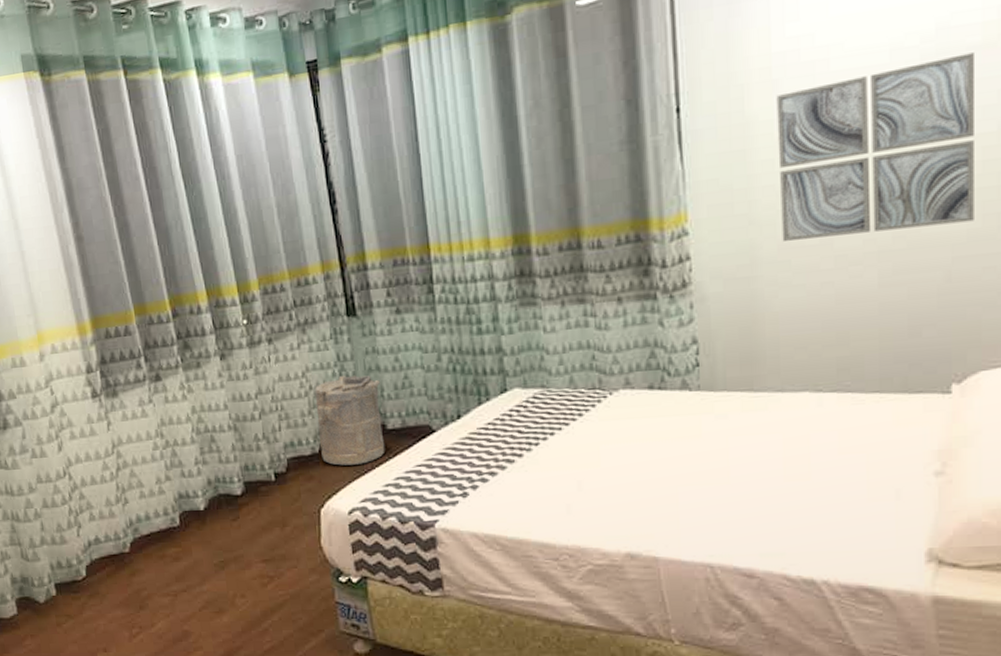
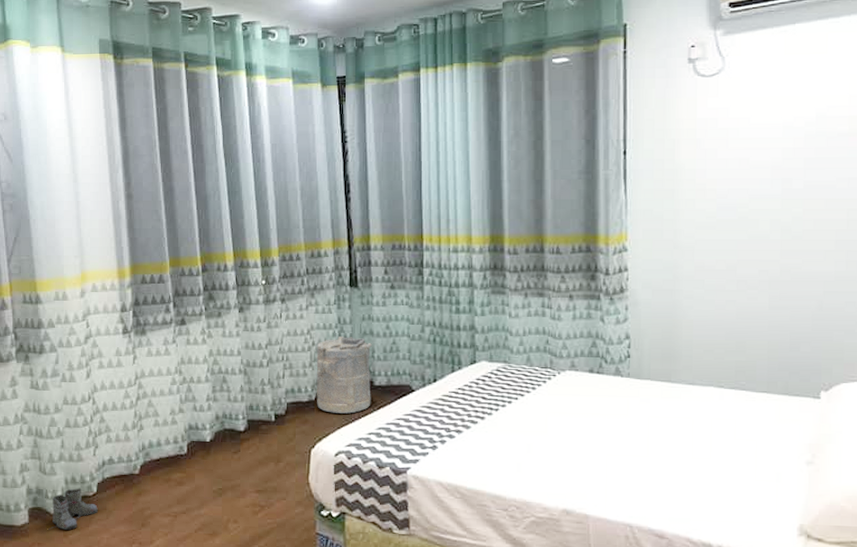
boots: none [39,573,90,620] -> present [48,488,98,530]
wall art: present [776,52,976,241] -> none [698,138,844,265]

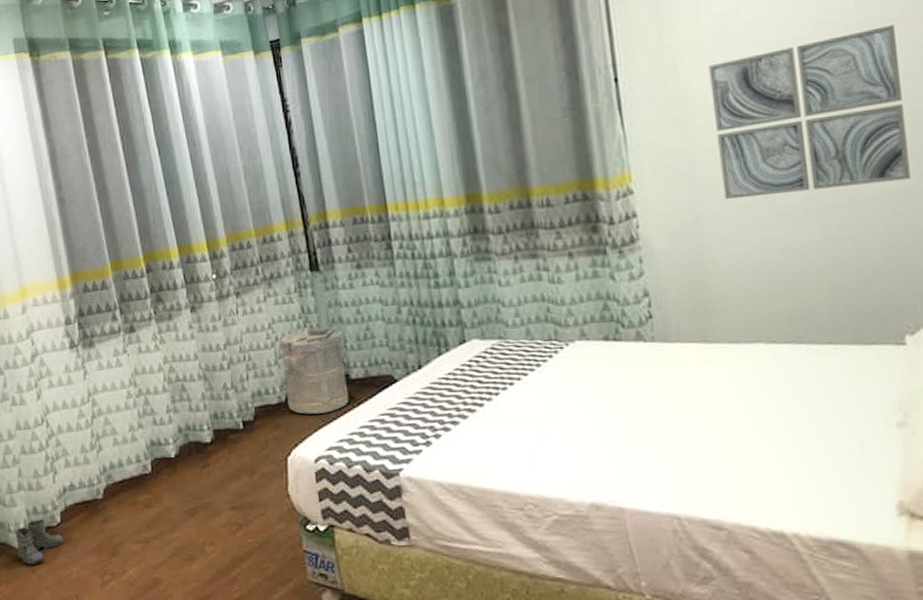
wall art: none [698,138,844,265] -> present [708,25,911,199]

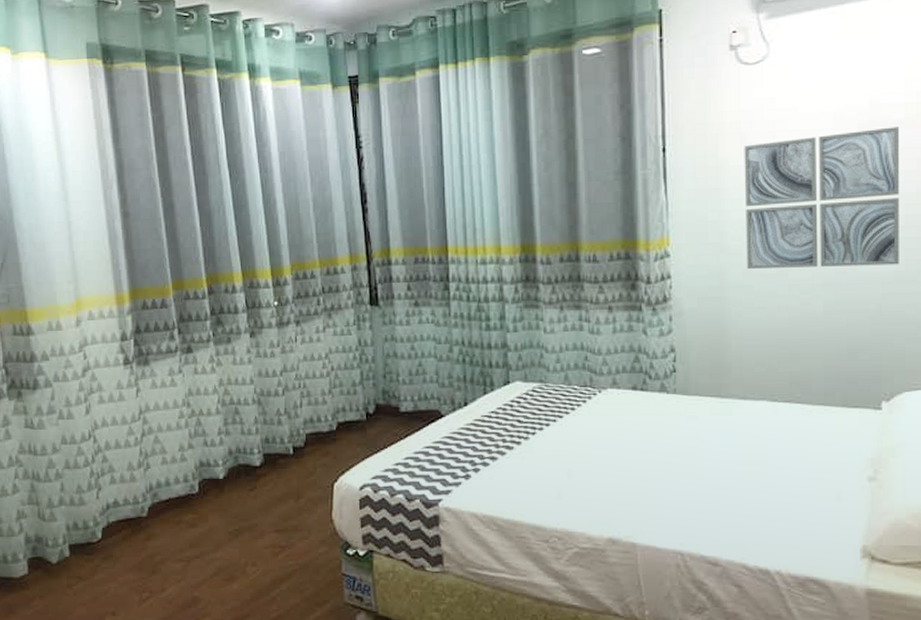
boots: present [14,519,64,566] -> none [50,535,104,581]
laundry hamper: present [280,327,350,414] -> none [336,360,397,443]

